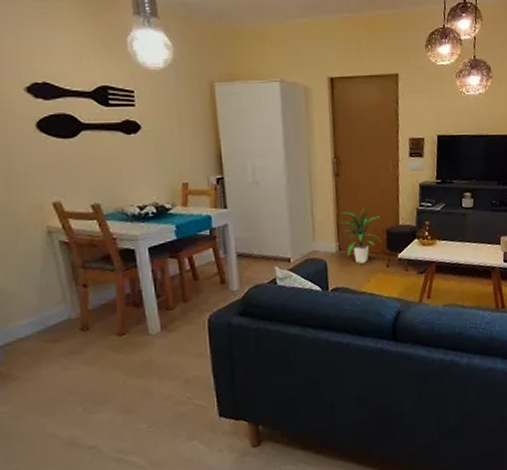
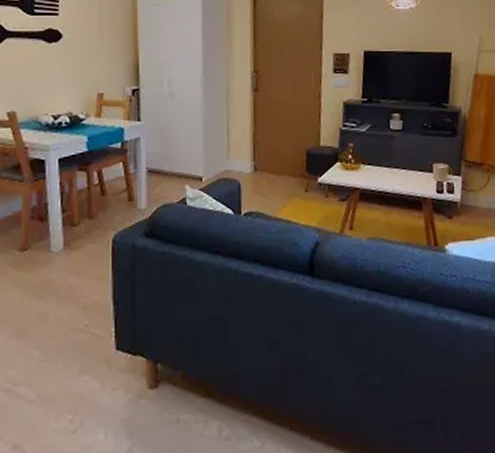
indoor plant: present [341,208,382,264] -> none [258,127,301,186]

